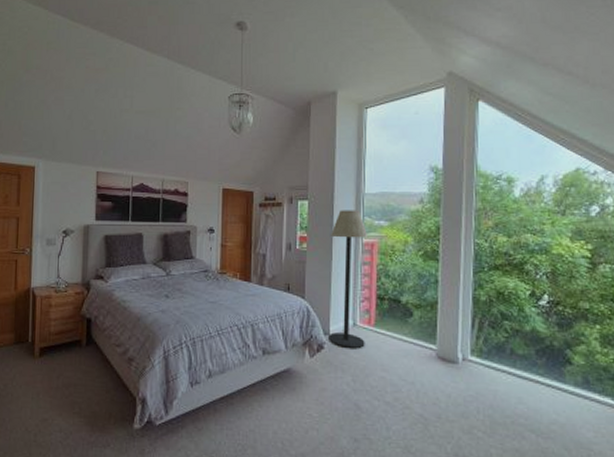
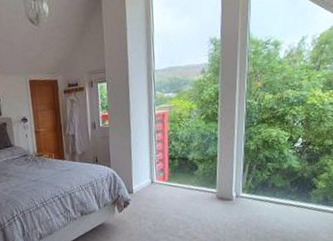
floor lamp: present [327,210,369,349] -> none [128,86,162,201]

